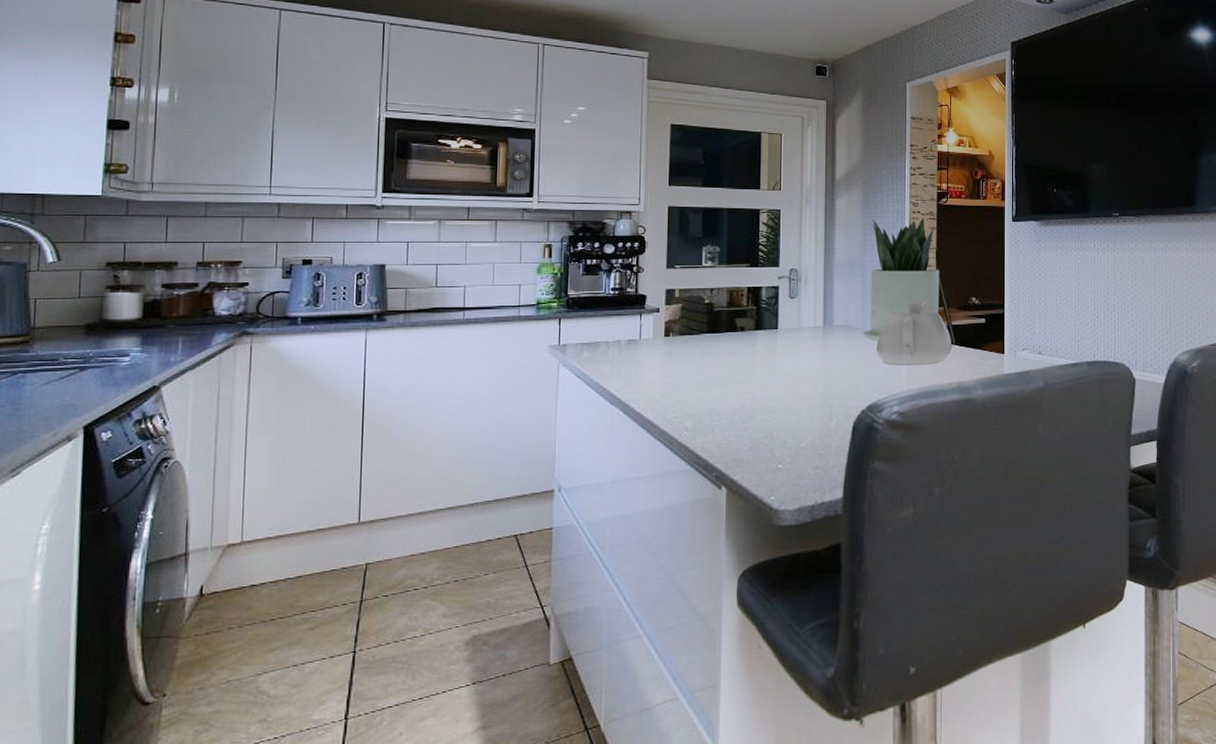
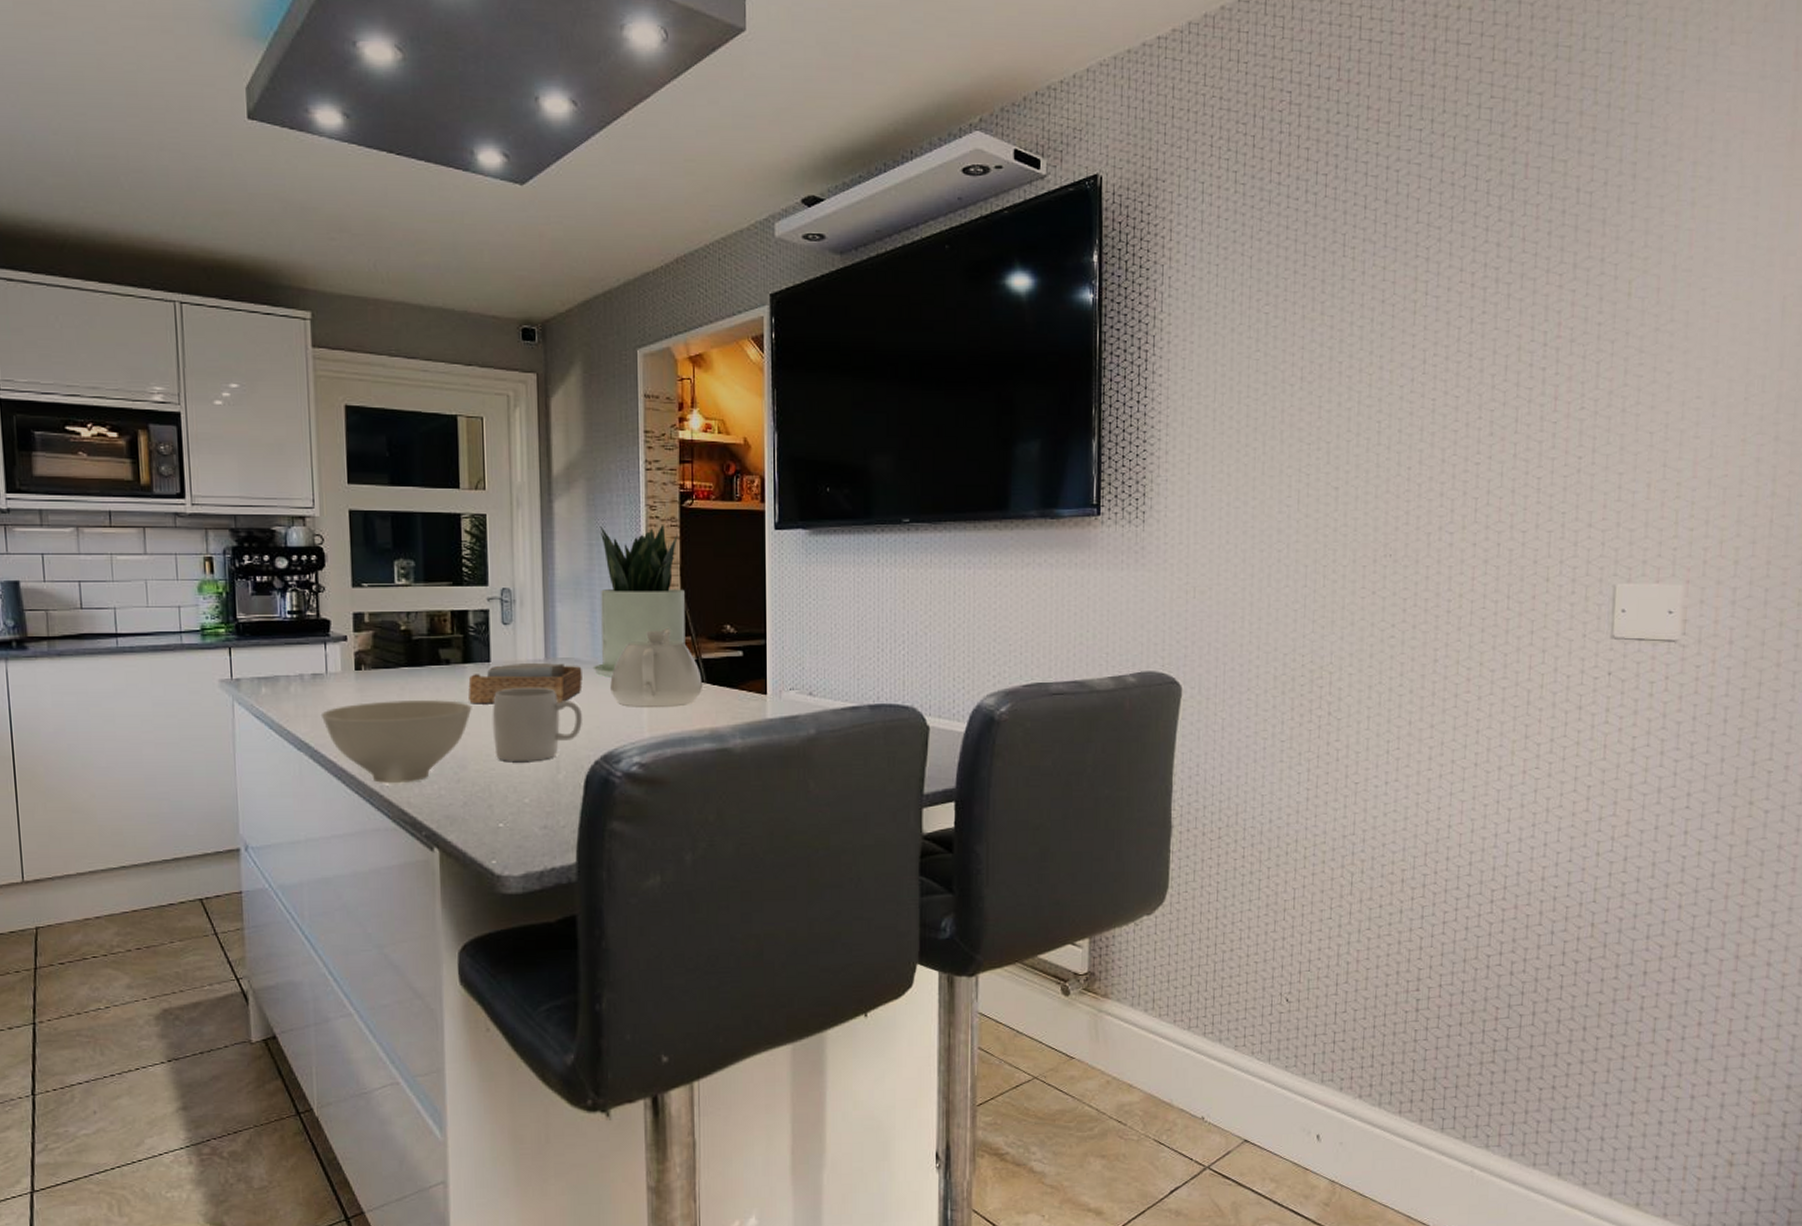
bowl: none [632,360,761,431] -> present [320,699,472,783]
napkin holder: none [758,329,854,364] -> present [468,662,583,704]
mug: none [777,349,852,412] -> present [492,687,582,761]

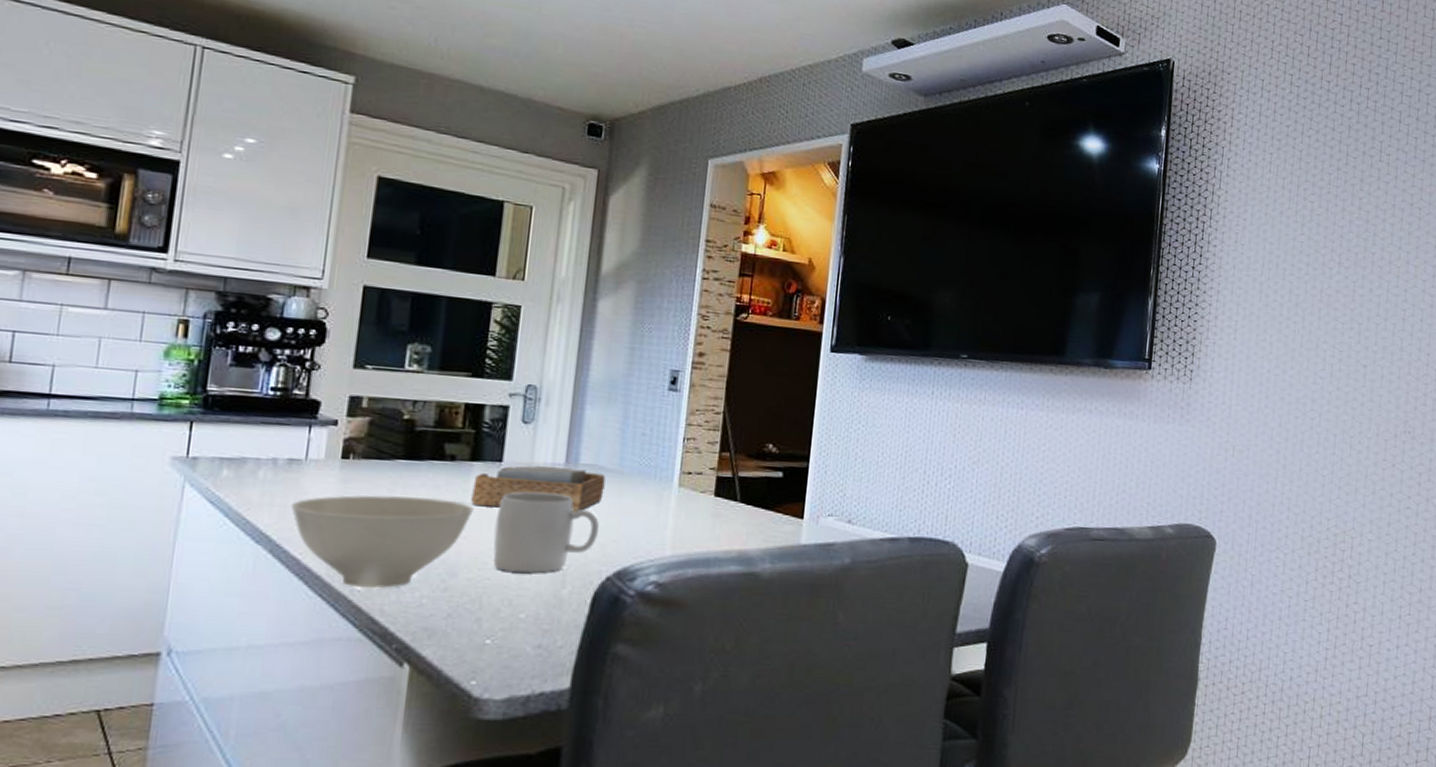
planter: present [592,525,685,677] -> none [617,331,729,489]
teapot: present [610,628,702,707] -> none [634,442,736,525]

